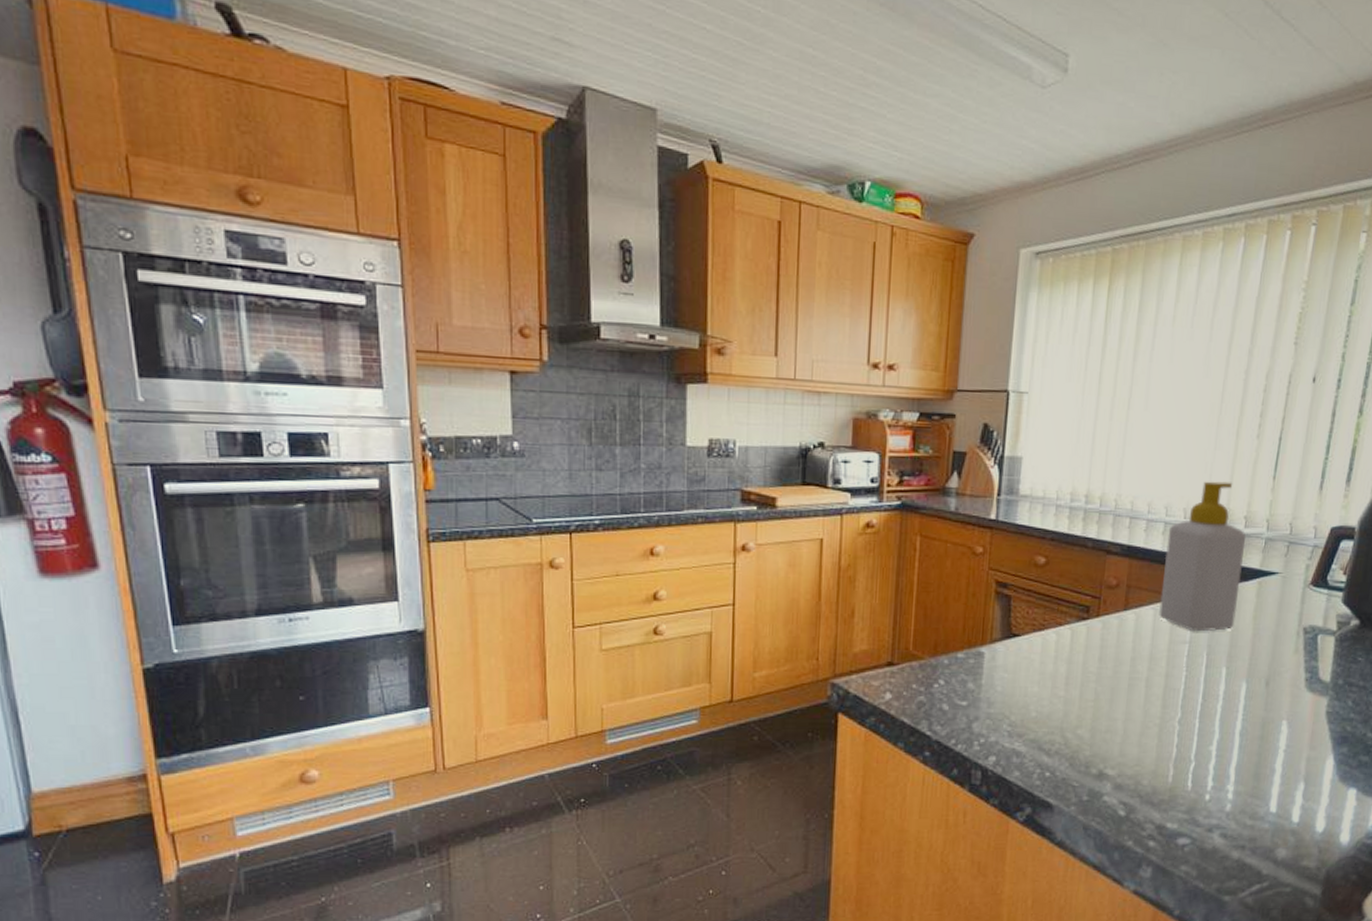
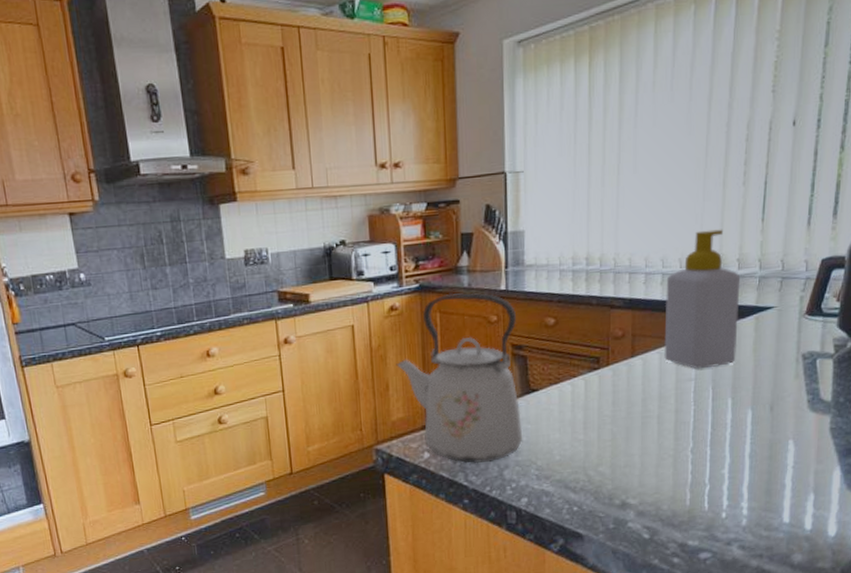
kettle: none [865,515,1004,712] -> present [396,292,523,464]

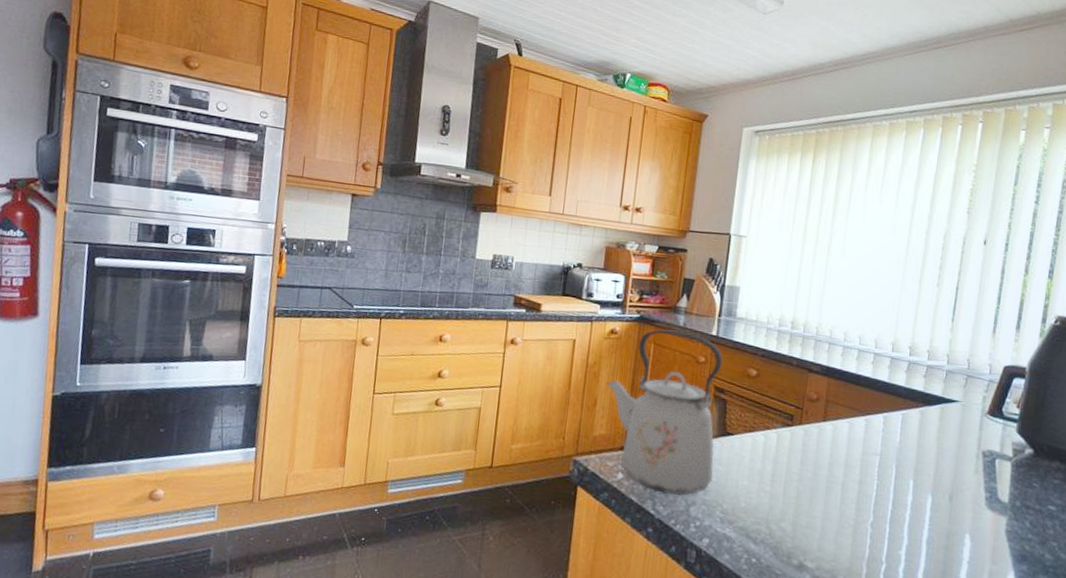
soap bottle: present [664,229,741,369] -> none [853,318,930,447]

